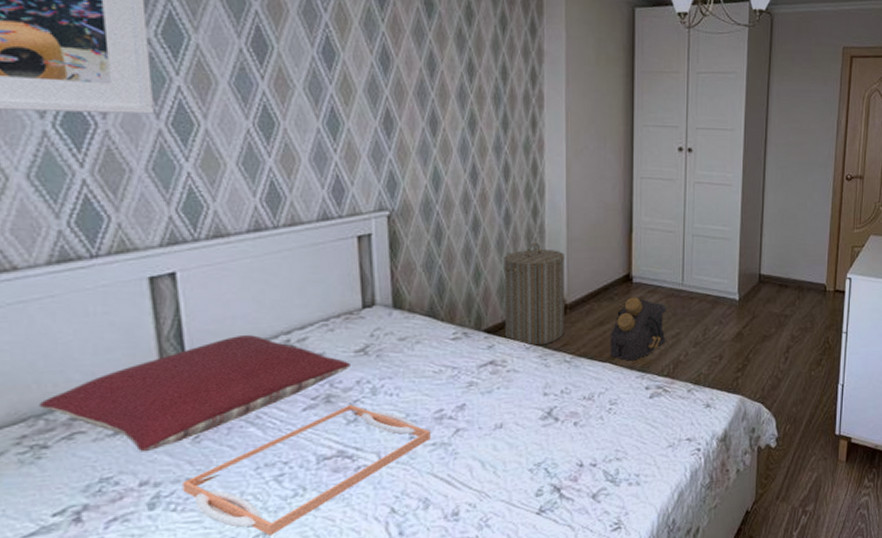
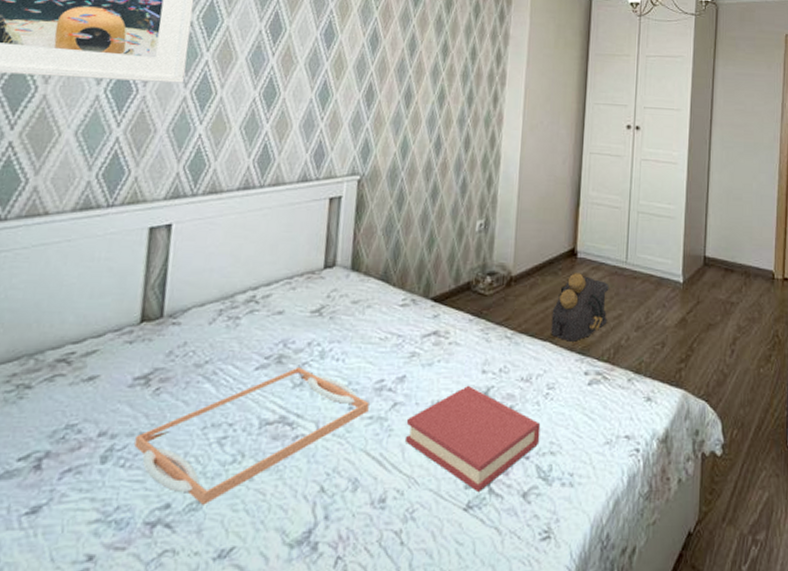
pillow: present [38,335,350,452] -> none [33,288,305,401]
hardback book: none [471,407,605,498] -> present [404,385,541,491]
laundry hamper: present [504,243,565,346] -> none [450,212,514,318]

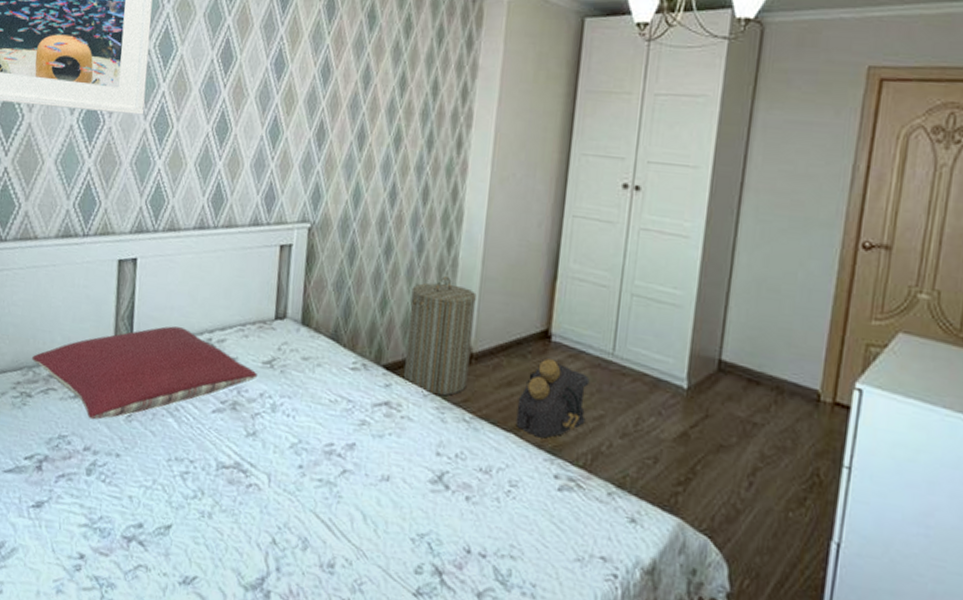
pillow: none [33,288,305,401] -> present [31,326,257,420]
serving tray: present [134,366,369,505] -> none [112,416,319,532]
hardback book: present [404,385,541,491] -> none [353,465,500,580]
laundry hamper: none [450,212,514,318] -> present [403,276,476,396]

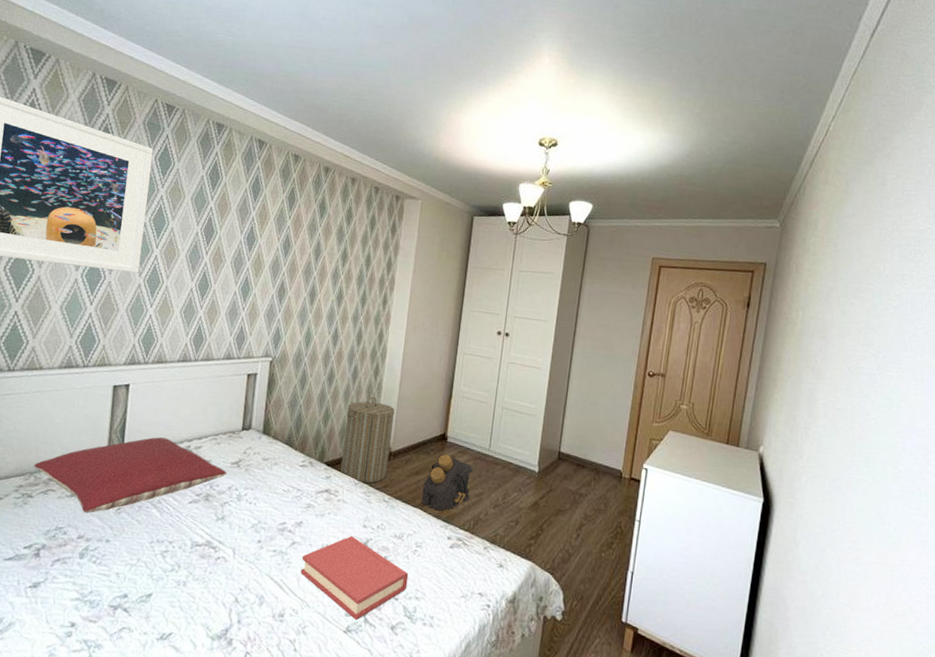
hardback book: none [353,465,500,580] -> present [300,535,409,620]

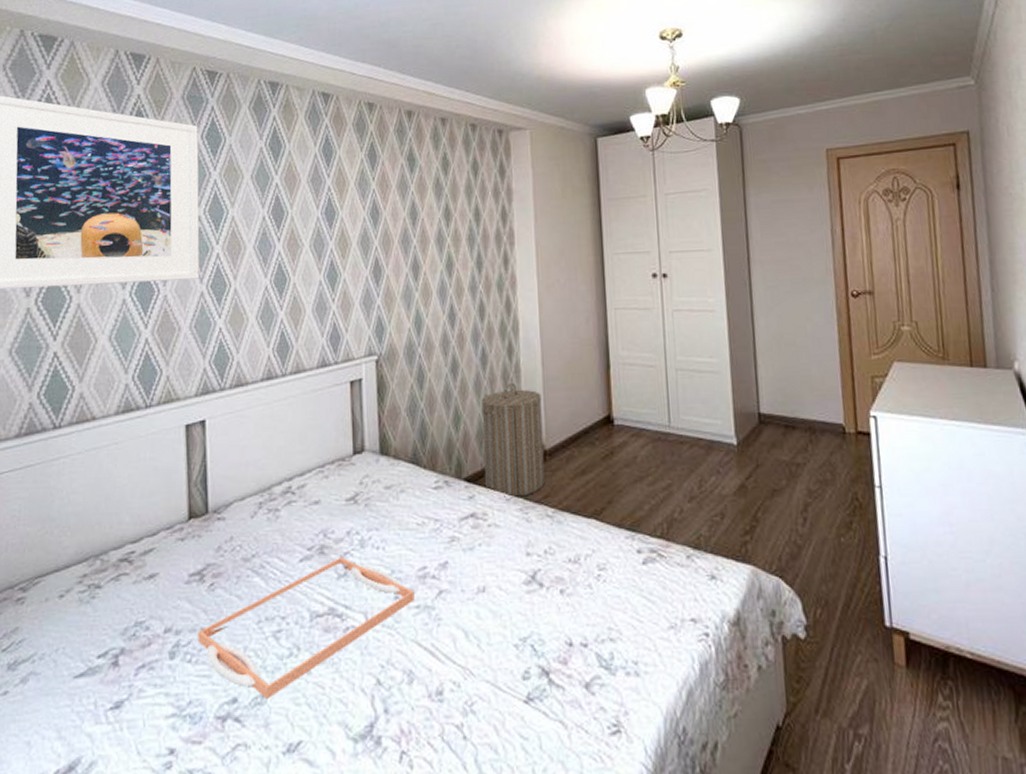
pillow: present [33,437,227,514] -> none [97,481,342,598]
serving tray: none [102,504,274,599] -> present [198,556,415,699]
hardback book: present [300,535,409,620] -> none [454,569,597,682]
backpack: present [421,454,473,511] -> none [593,442,656,518]

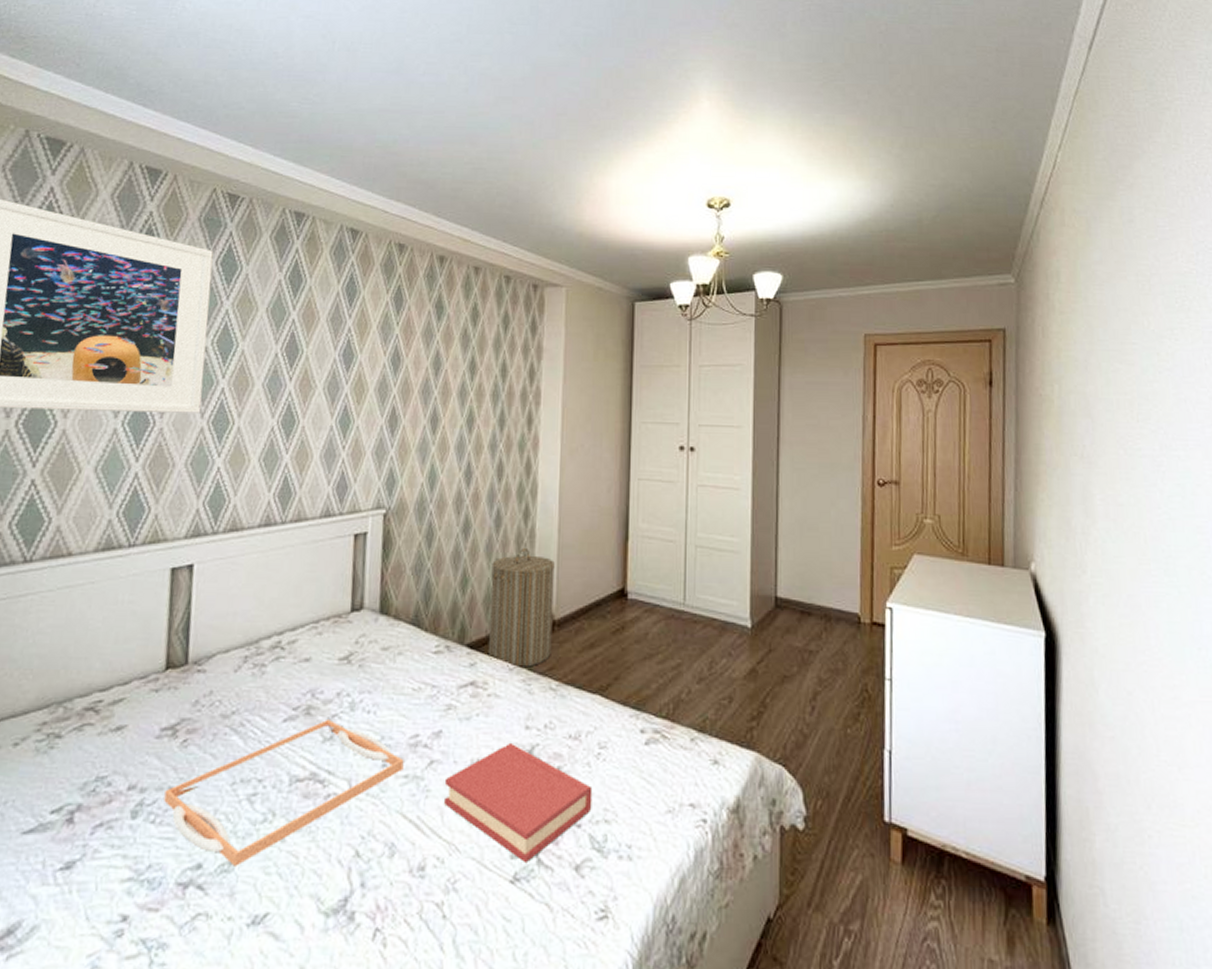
hardback book: none [454,569,597,682] -> present [443,742,593,862]

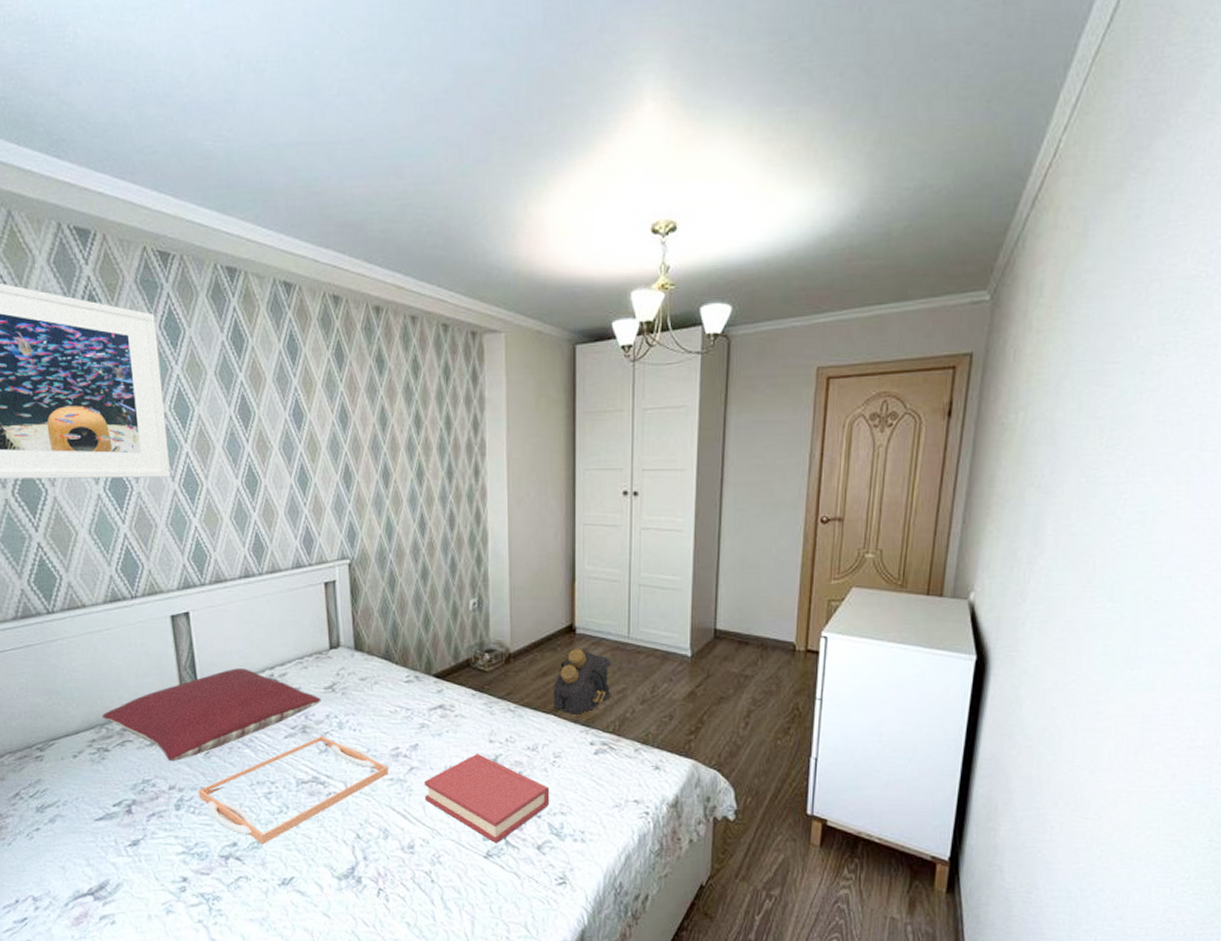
pillow: none [61,633,333,752] -> present [101,669,321,762]
laundry hamper: present [487,548,555,667] -> none [450,591,509,693]
backpack: none [600,616,665,695] -> present [553,649,611,714]

